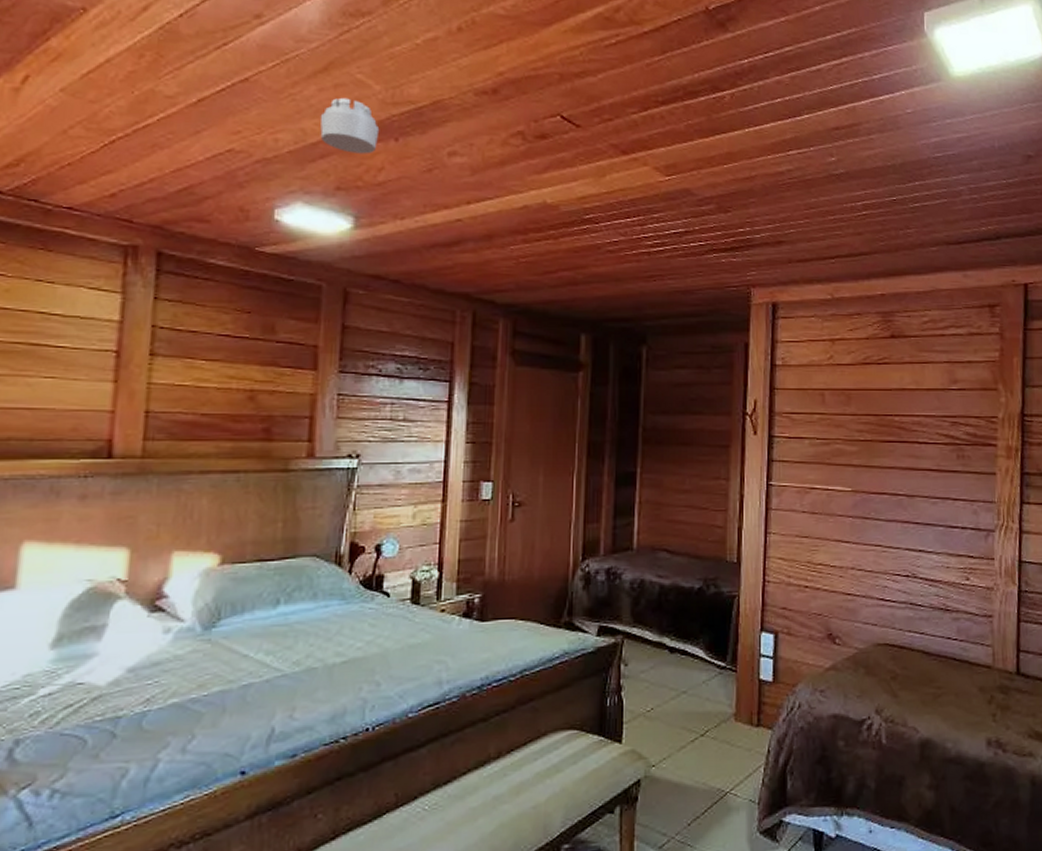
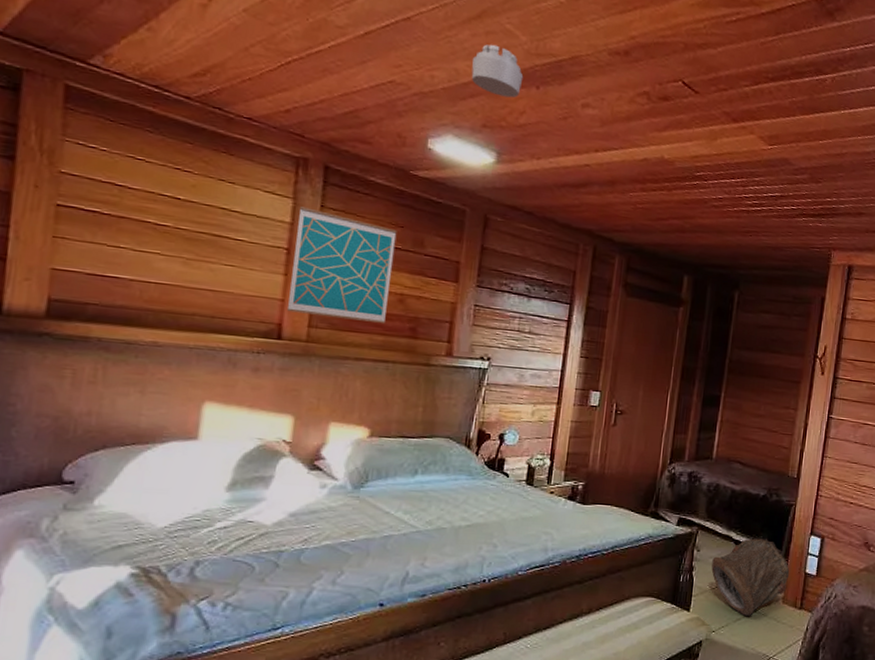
wall art: none [117,301,244,428] -> present [286,207,397,324]
bag: none [644,642,740,742] -> present [711,538,790,616]

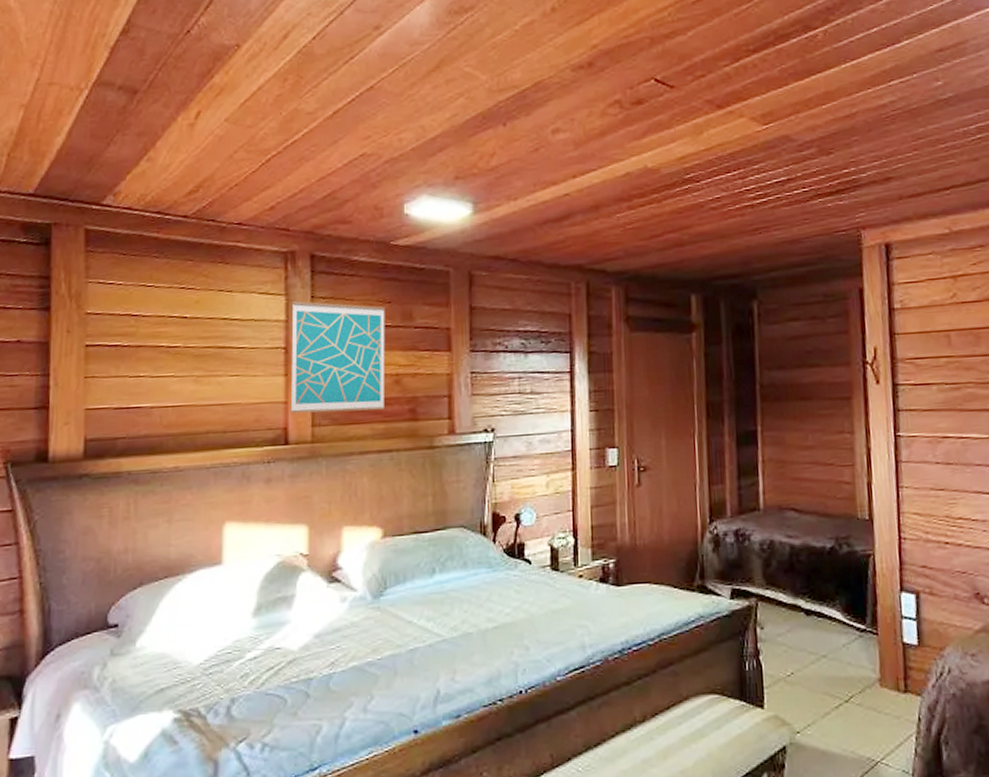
smoke detector: present [471,44,524,98] -> none [436,91,489,143]
bag: present [711,538,790,616] -> none [781,603,883,708]

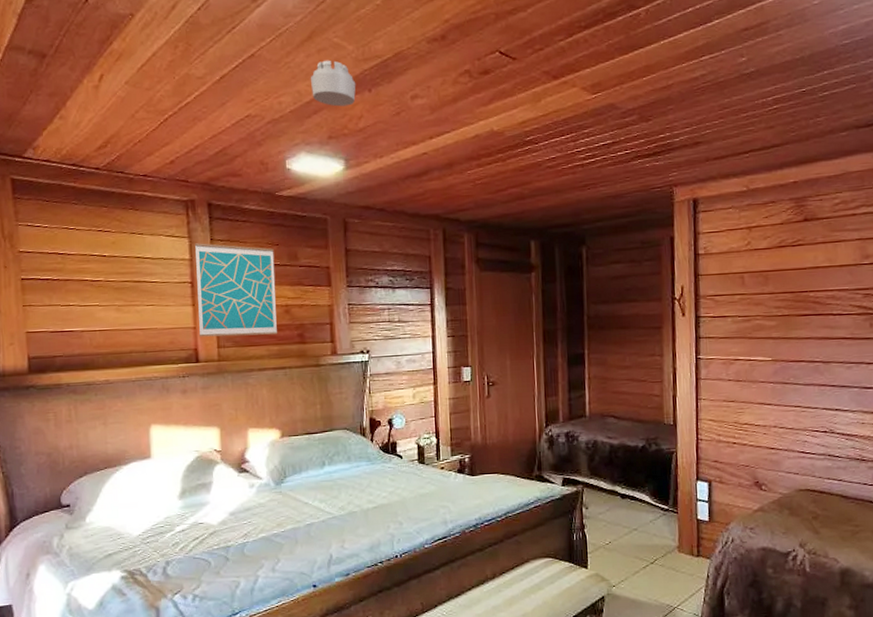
smoke detector: none [436,91,489,143] -> present [310,60,356,107]

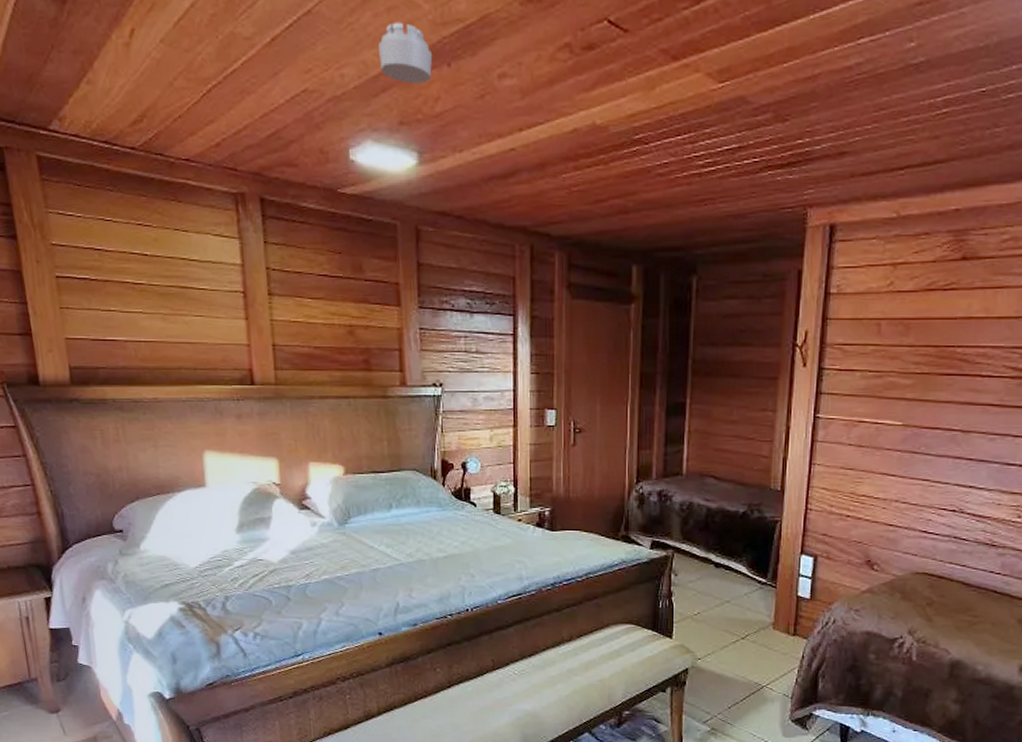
wall art: present [194,243,277,337] -> none [246,246,340,359]

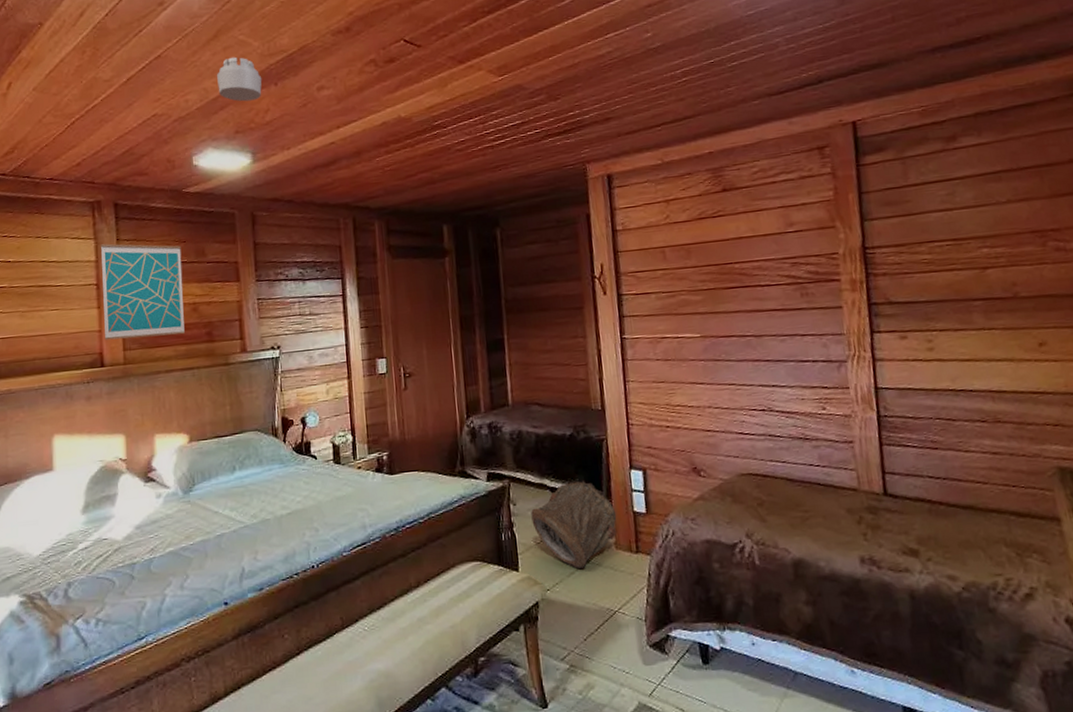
wall art: none [246,246,340,359] -> present [100,243,185,340]
bag: none [692,560,779,643] -> present [531,481,617,569]

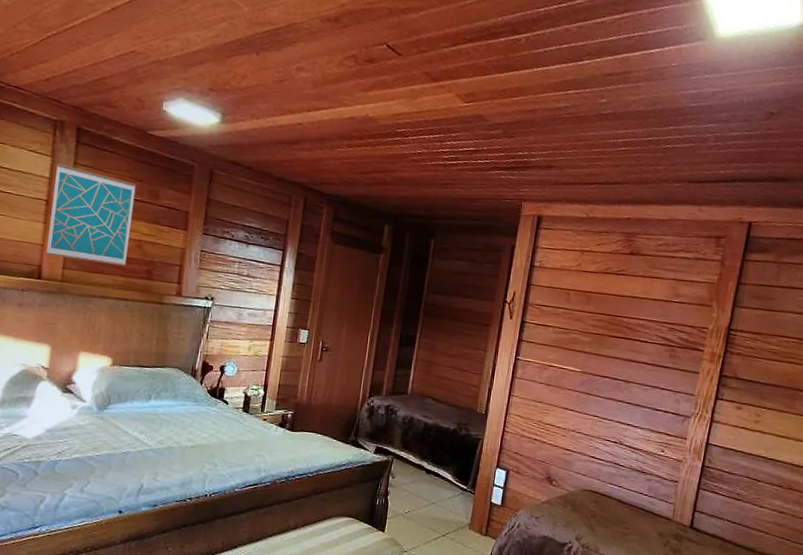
smoke detector: present [216,57,262,102] -> none [200,15,246,64]
bag: present [531,481,617,569] -> none [404,468,477,539]

